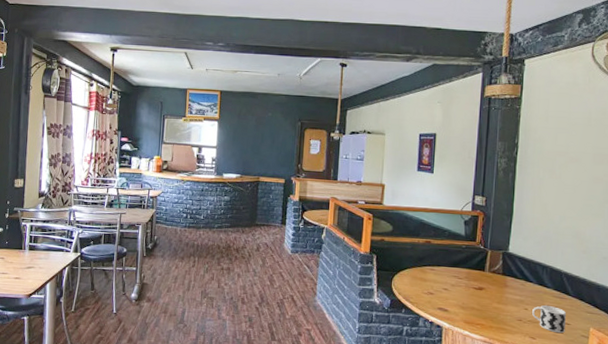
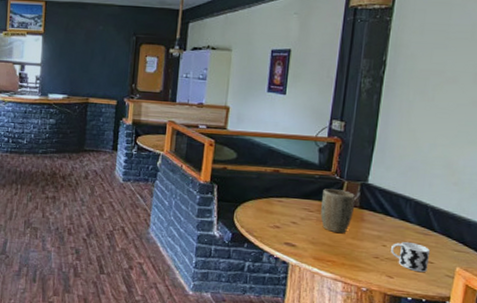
plant pot: none [469,257,499,299] -> present [320,189,355,234]

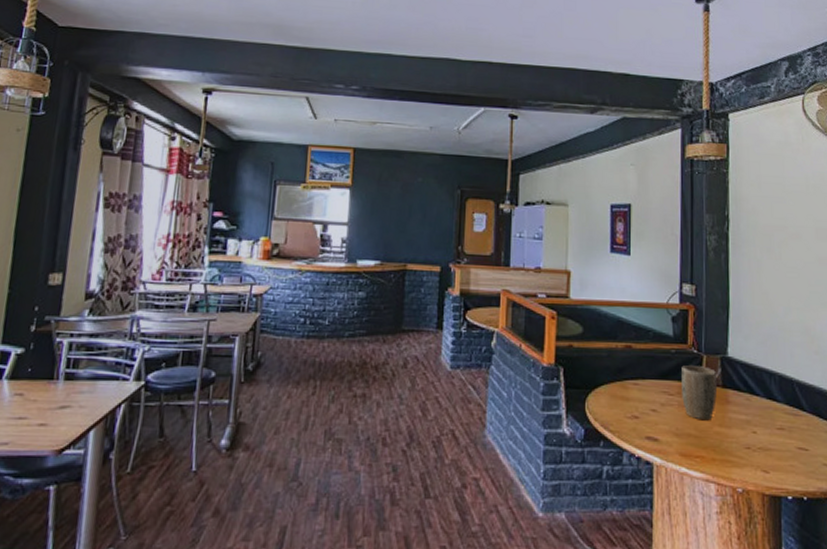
cup: present [391,241,430,273] -> none [762,425,803,463]

